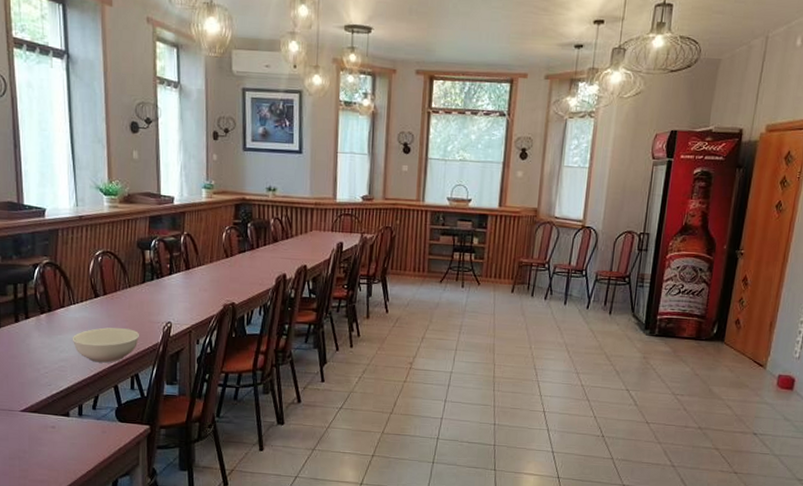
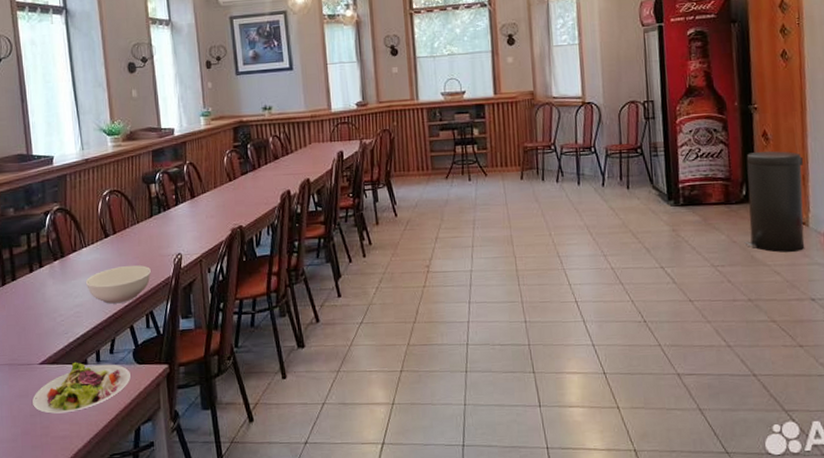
salad plate: none [12,413,112,460] -> present [33,362,131,414]
pedal bin: none [705,295,775,390] -> present [744,151,805,252]

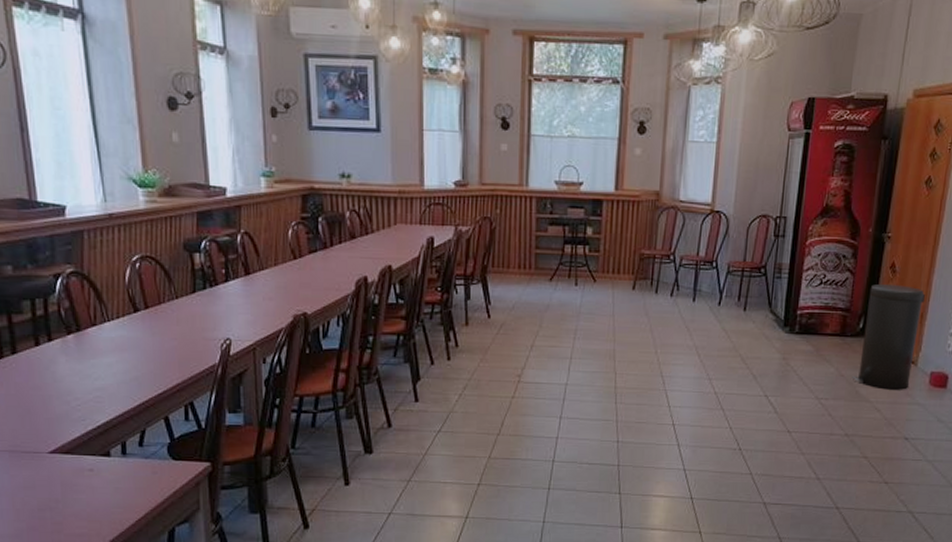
salad plate: present [33,362,131,414] -> none [41,453,164,509]
bowl: present [85,265,152,304] -> none [108,348,193,390]

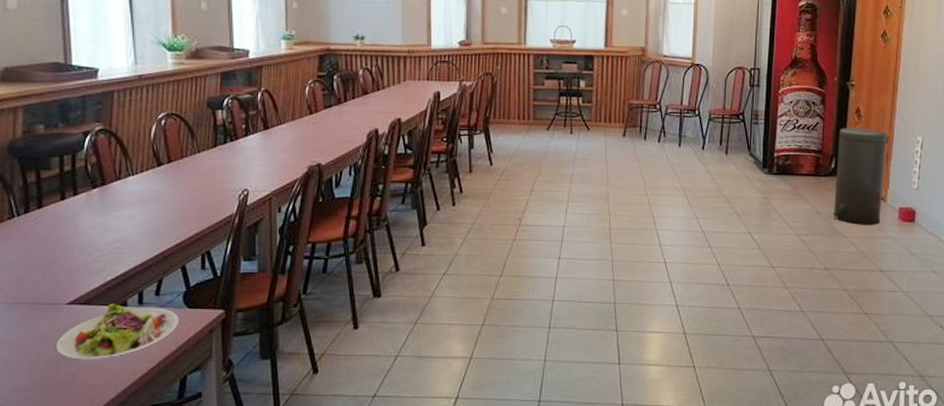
salad plate: none [41,453,164,509] -> present [57,303,179,360]

